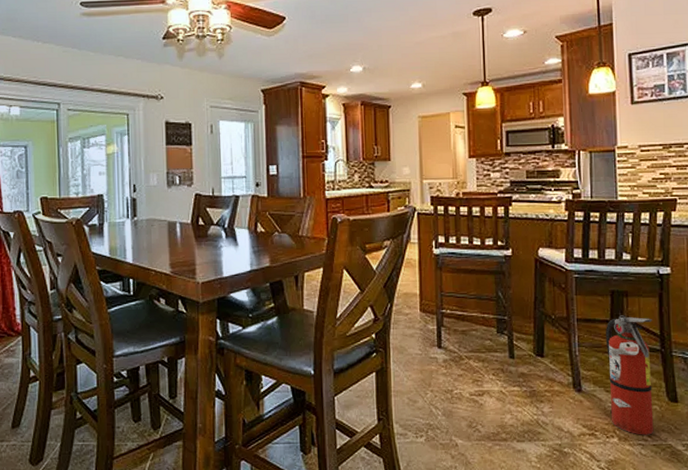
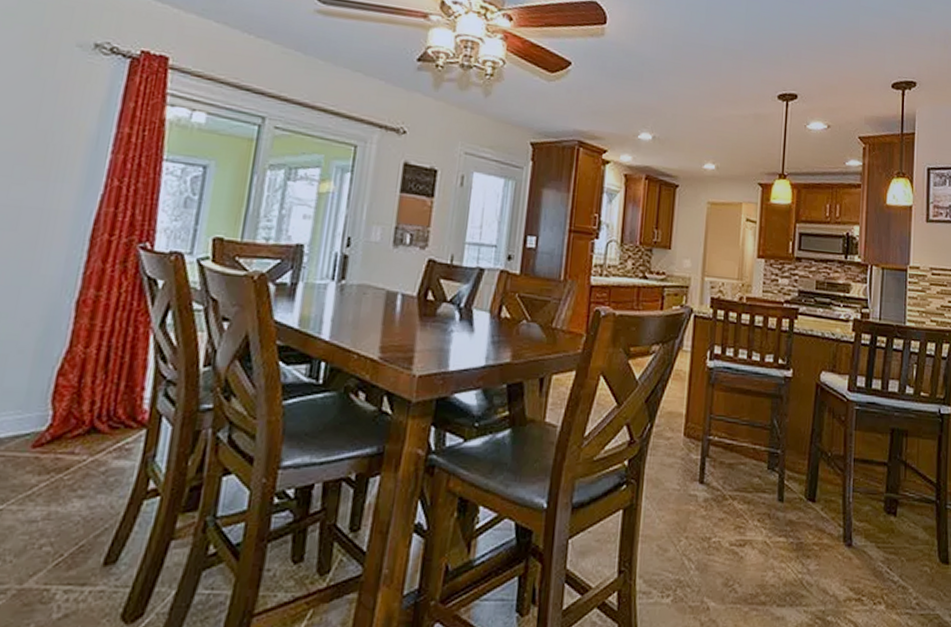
fire extinguisher: present [606,315,654,435] -> none [880,458,931,602]

